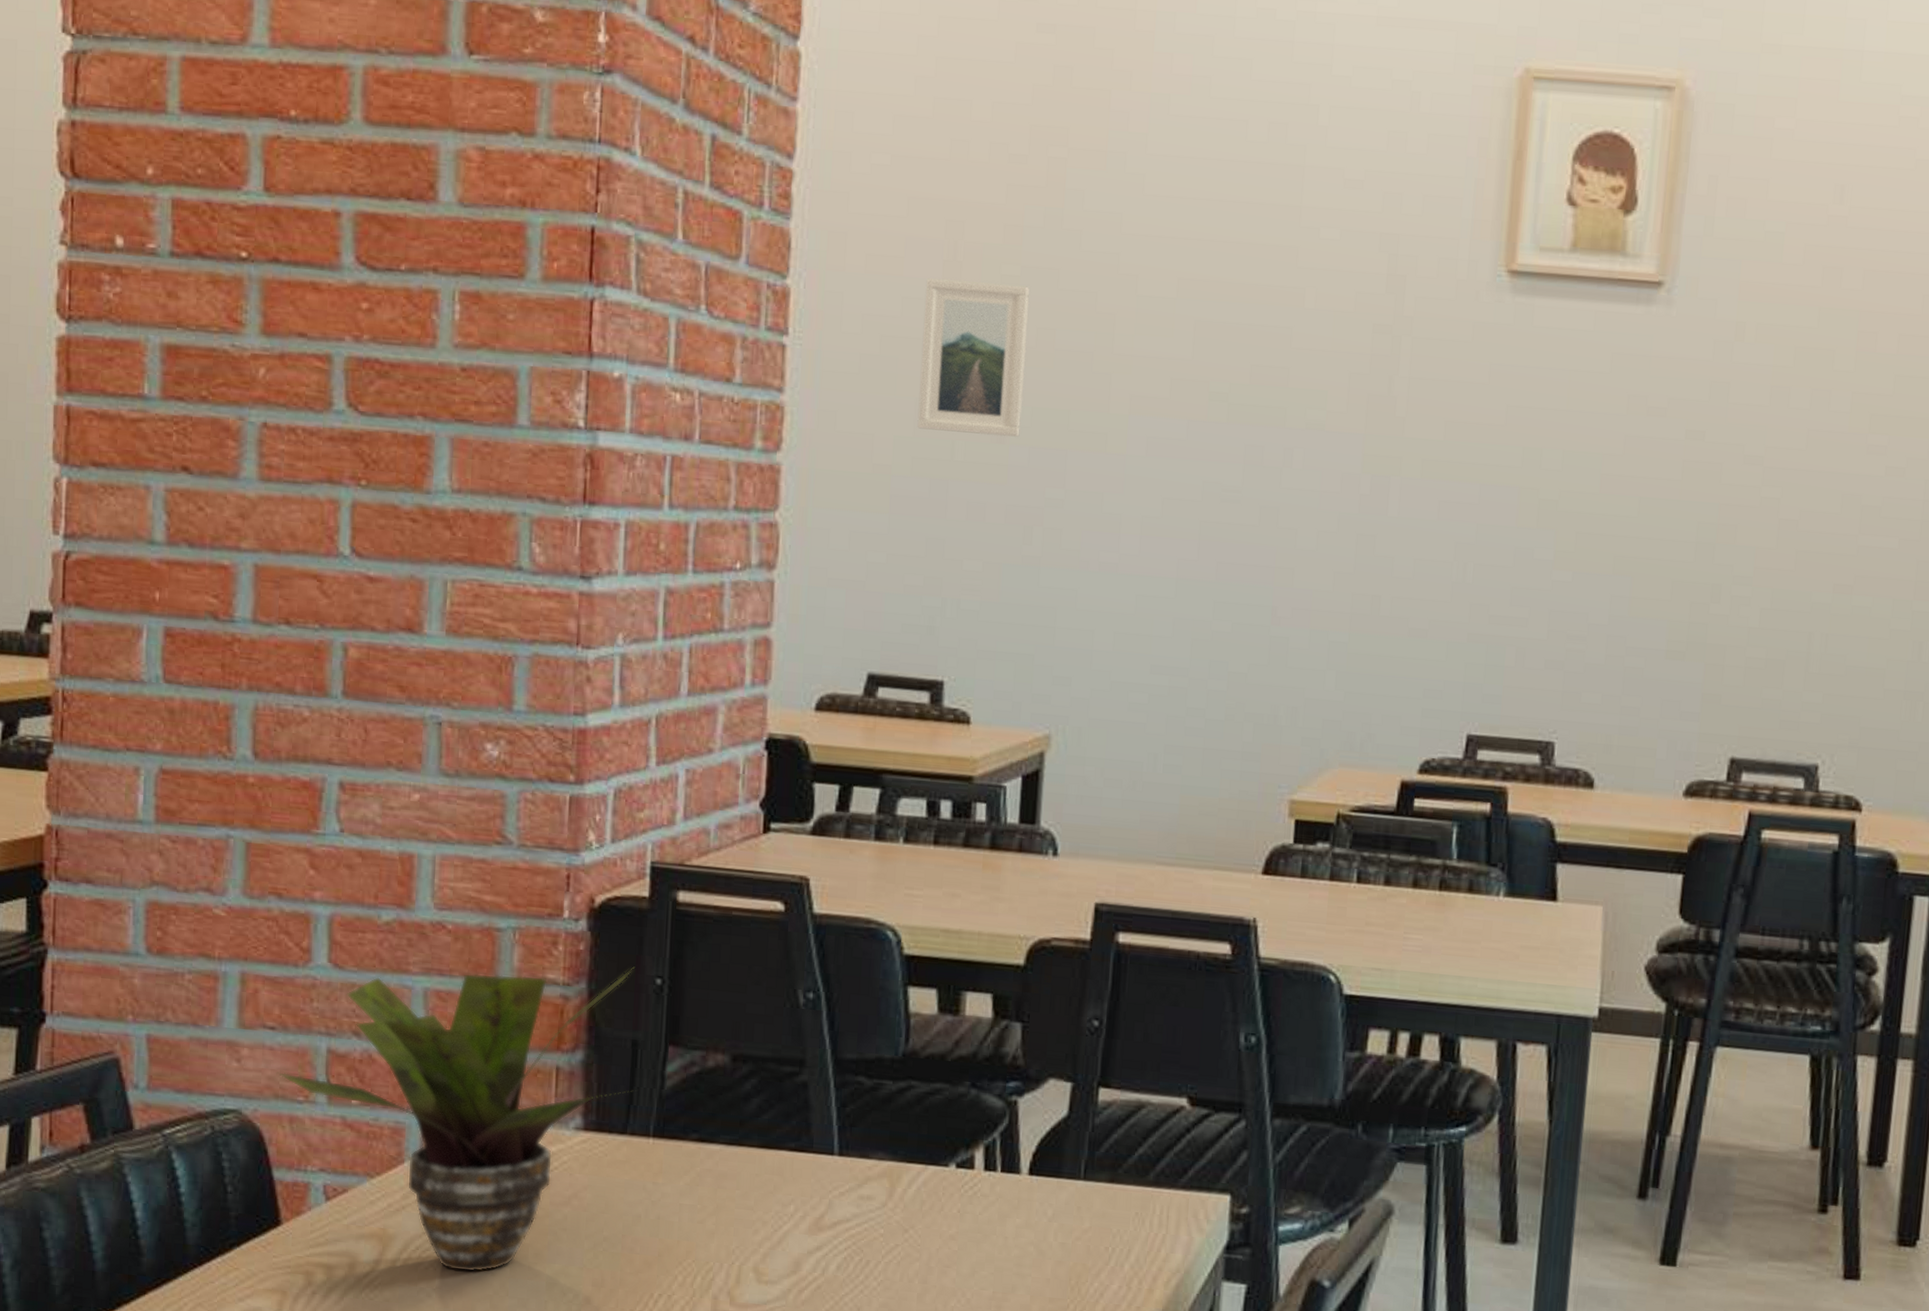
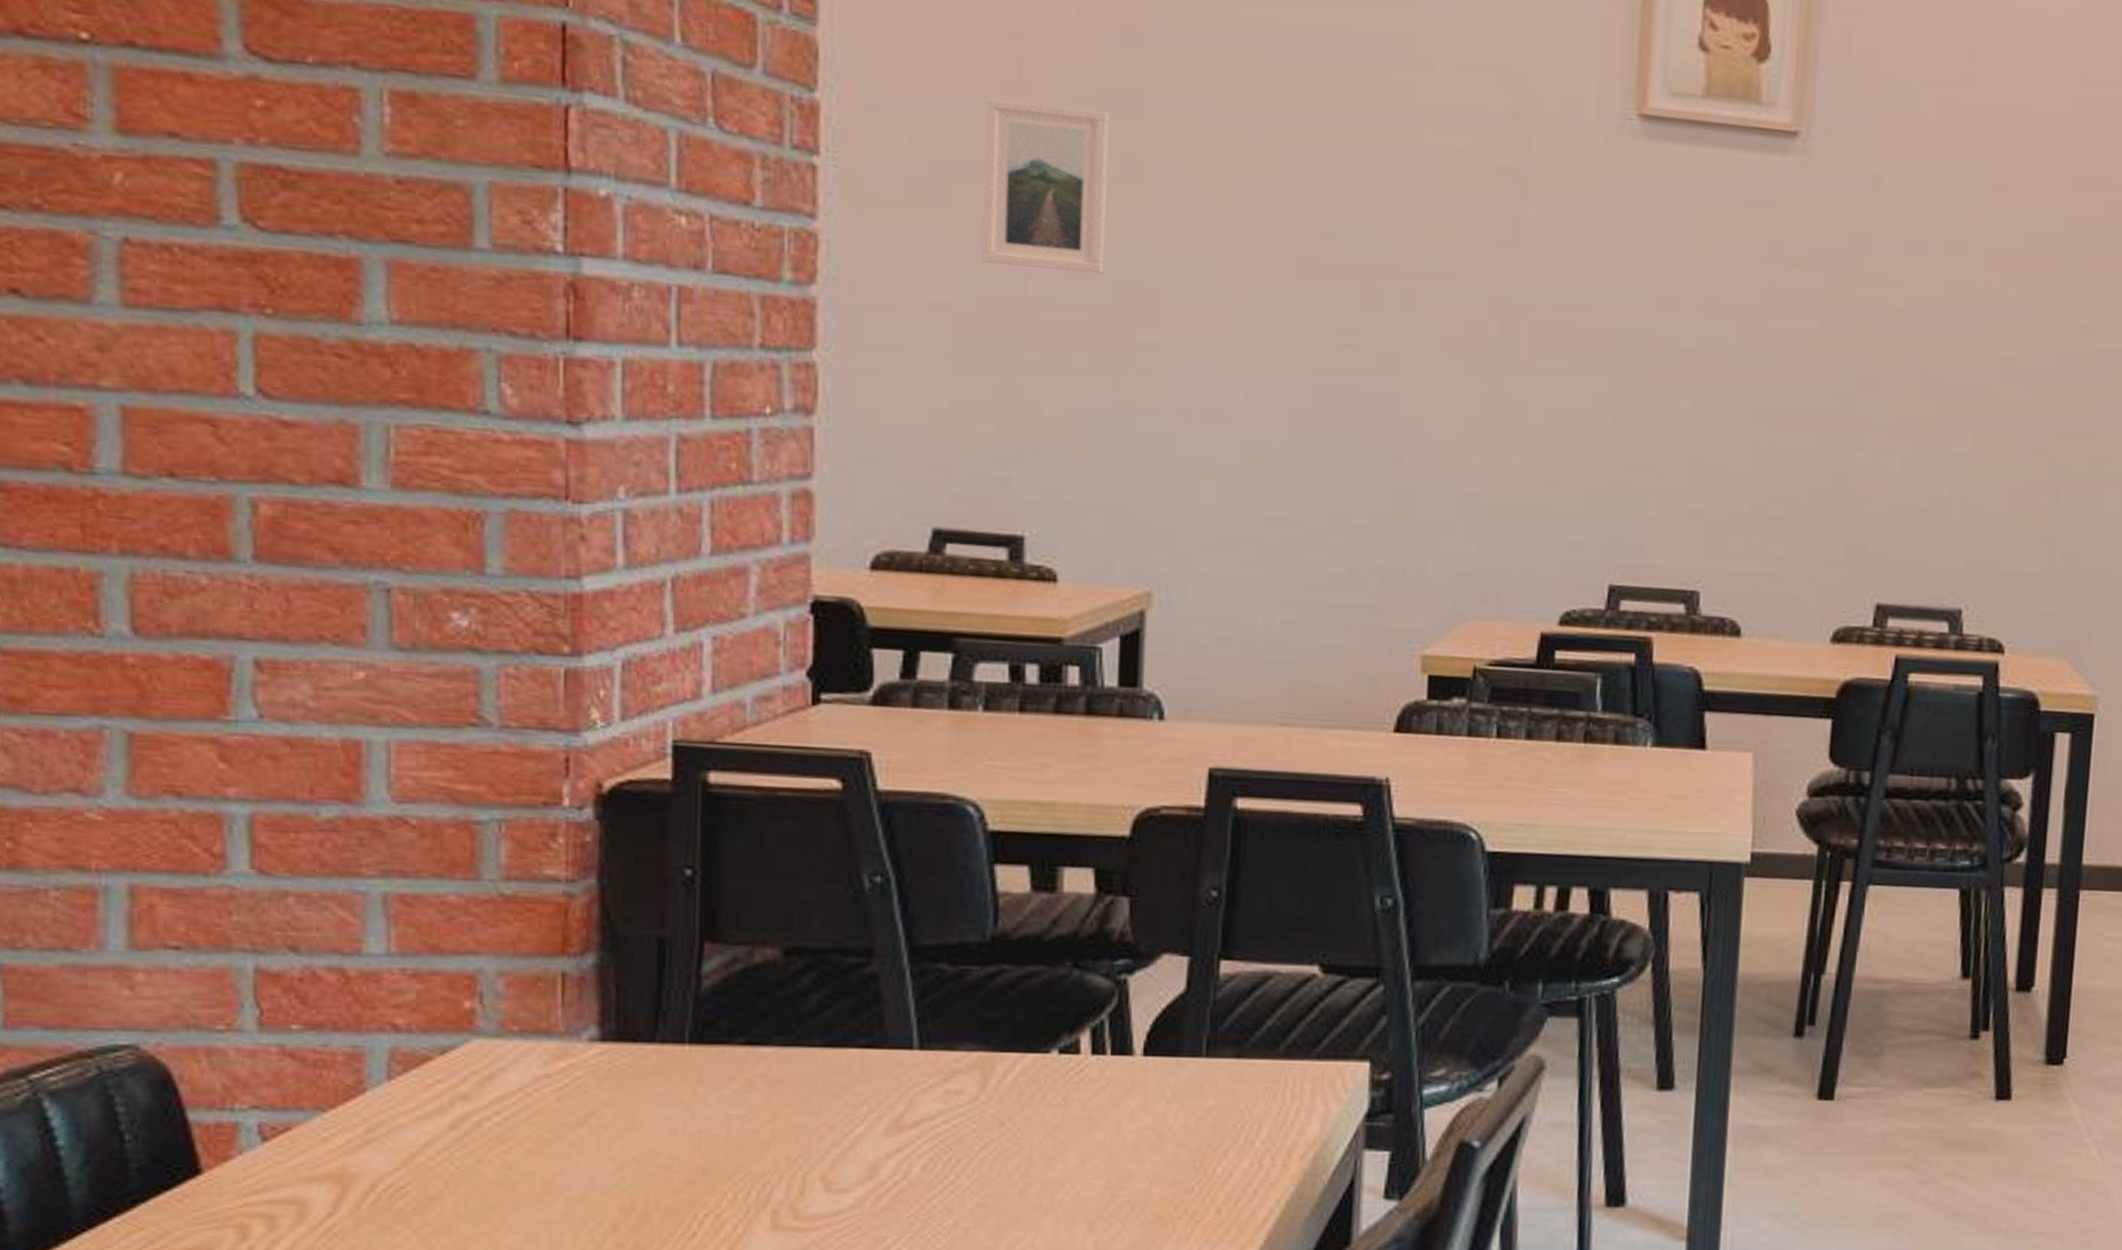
potted plant: present [276,966,636,1273] -> none [185,857,663,1209]

